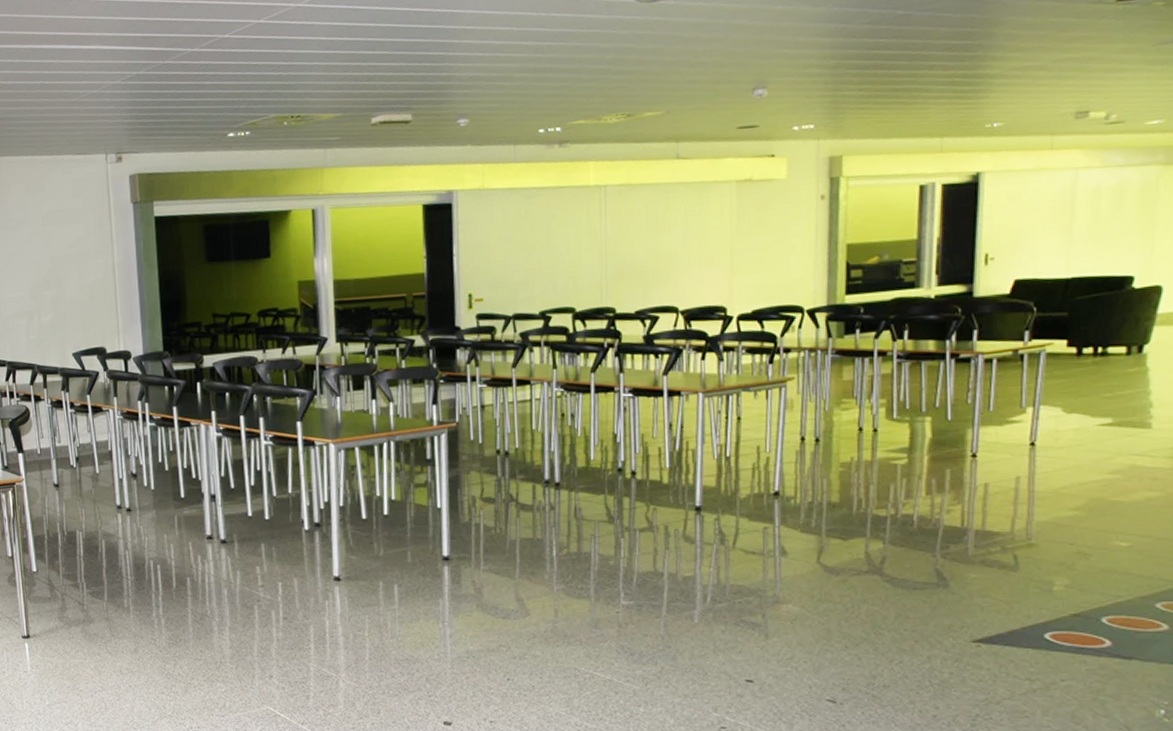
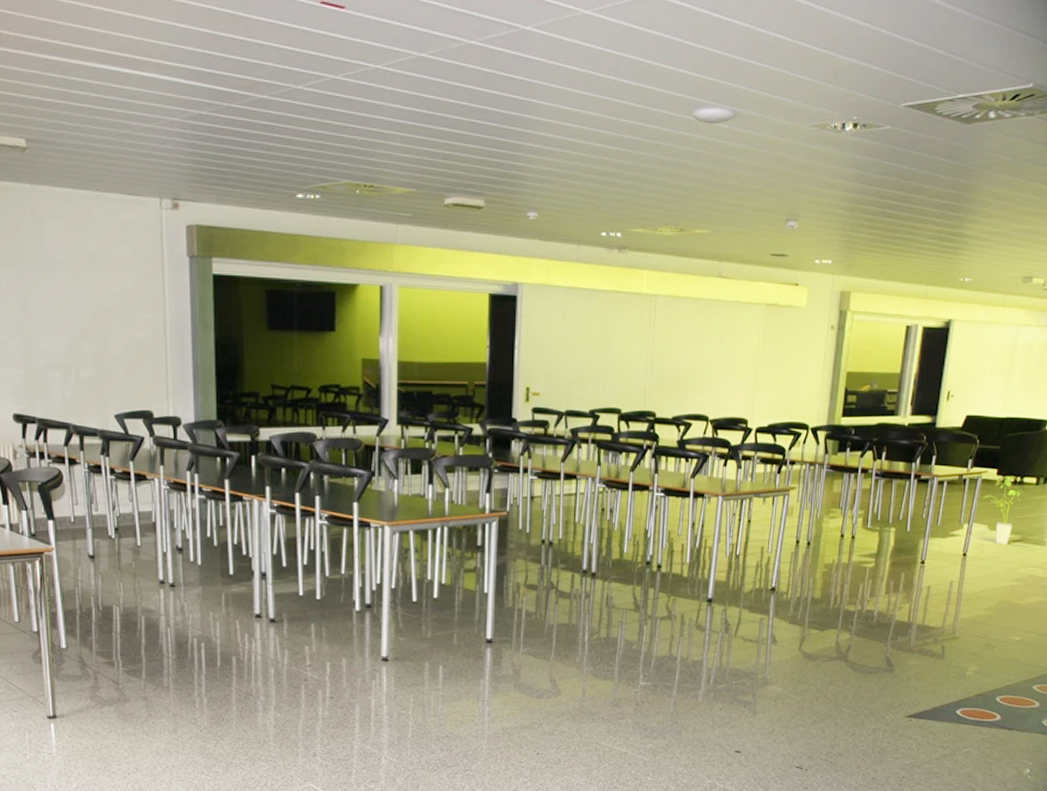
house plant: none [1050,346,1111,431] -> present [982,475,1025,546]

